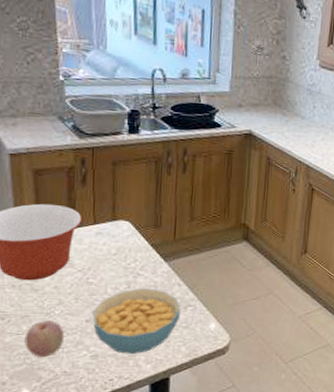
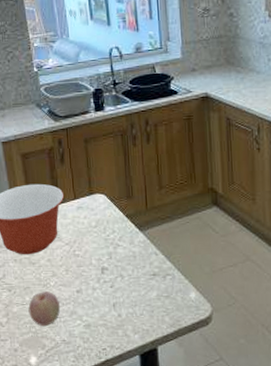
cereal bowl: present [92,289,181,354] -> none [81,259,161,324]

